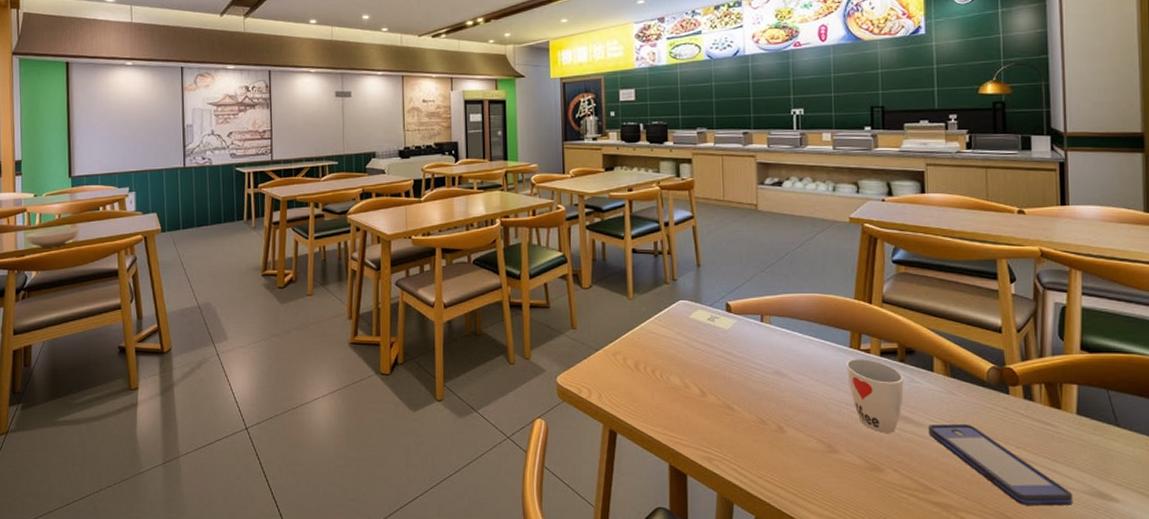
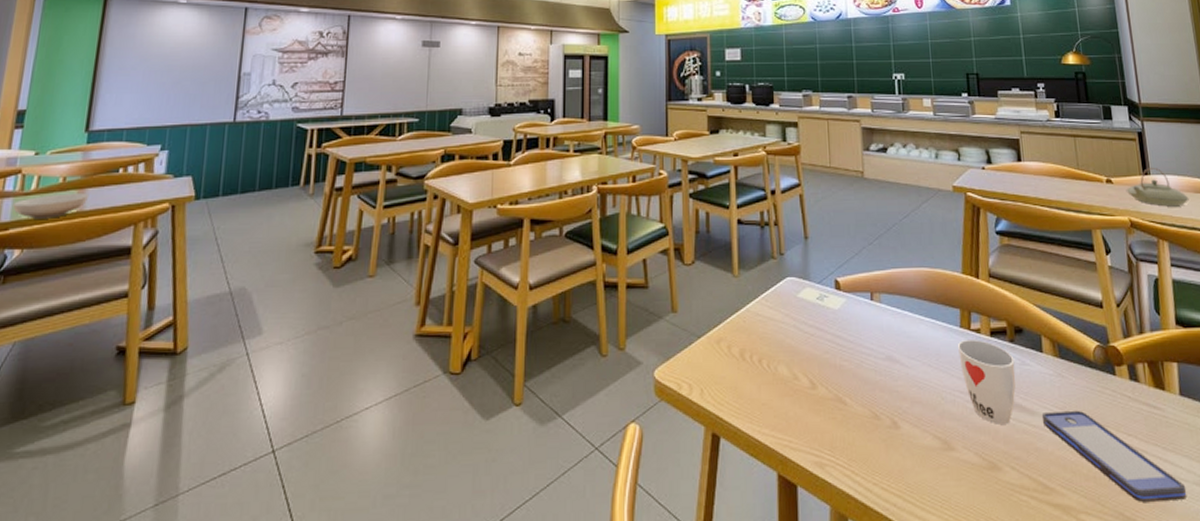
teapot: none [1039,197,1111,237] -> present [1125,167,1189,207]

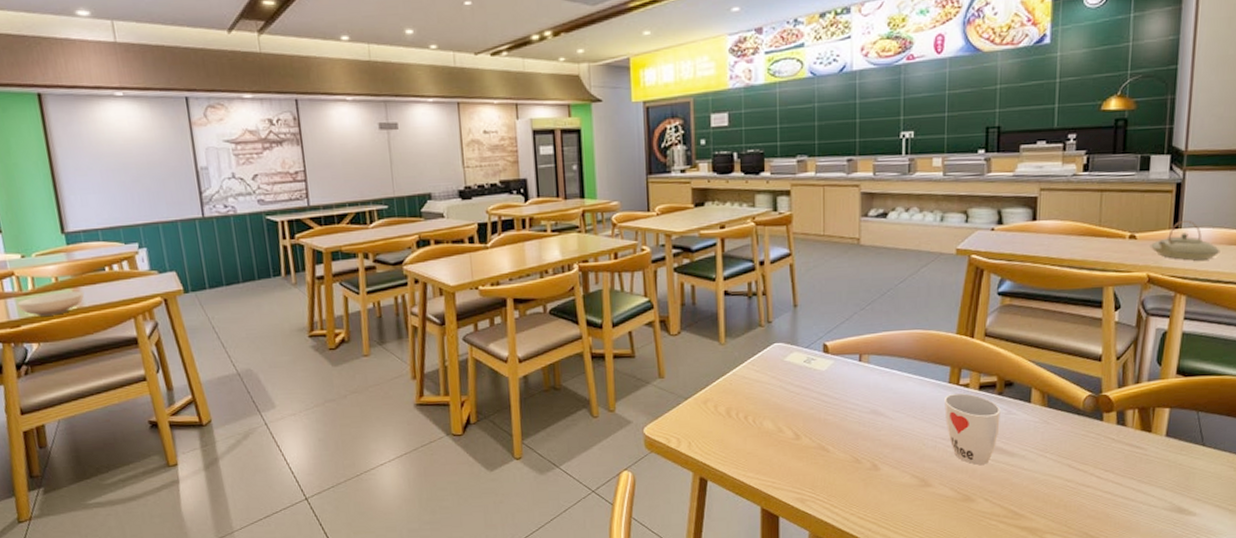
mobile phone: present [1041,410,1187,502] -> none [1021,451,1154,524]

